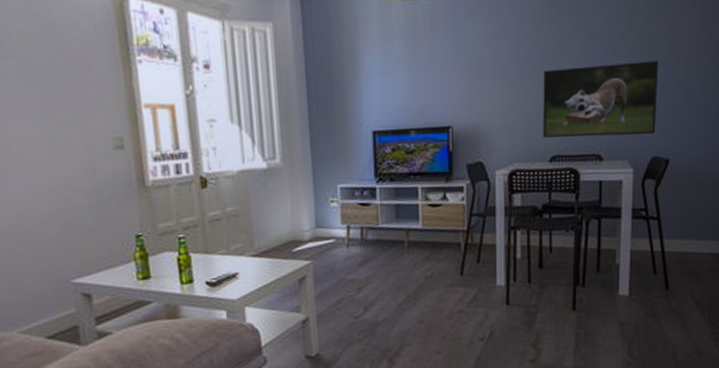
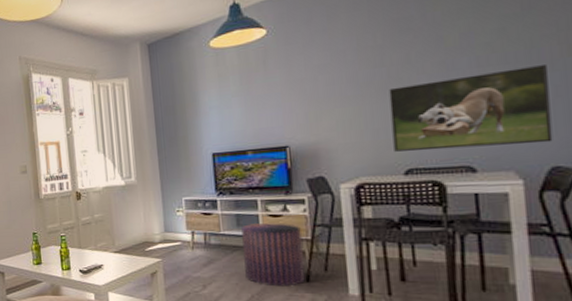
pouf: none [401,213,460,283] -> present [241,223,305,287]

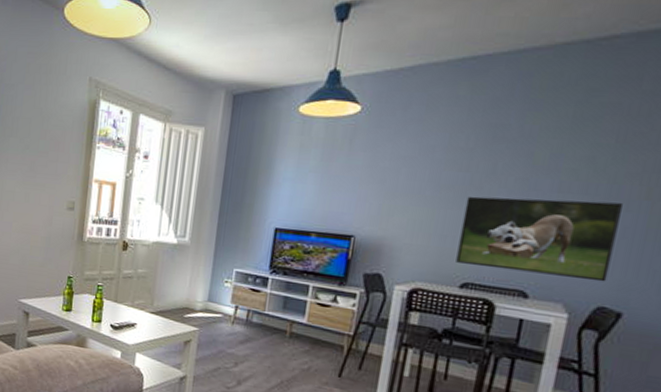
pouf: present [241,223,305,287] -> none [279,308,346,379]

